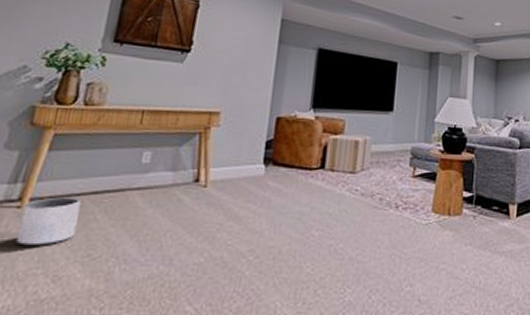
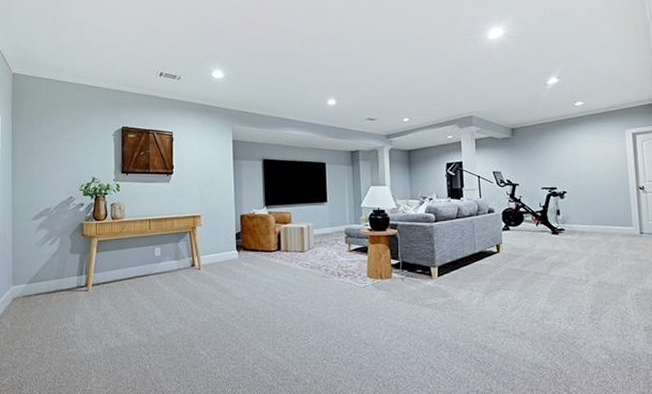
planter: present [16,197,81,246] -> none [89,282,123,315]

